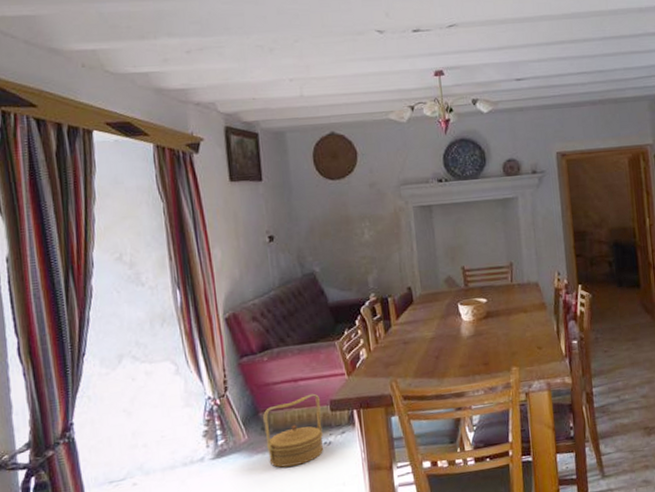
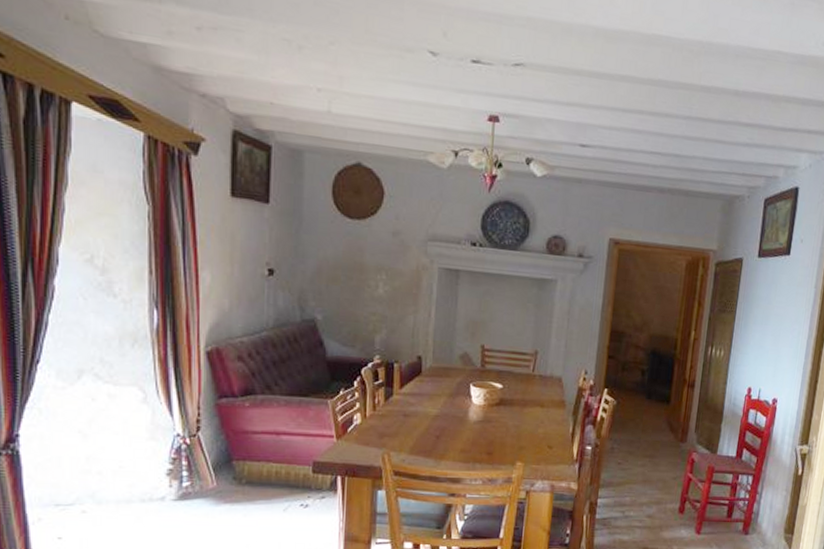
basket: present [263,393,323,468] -> none [236,450,302,523]

